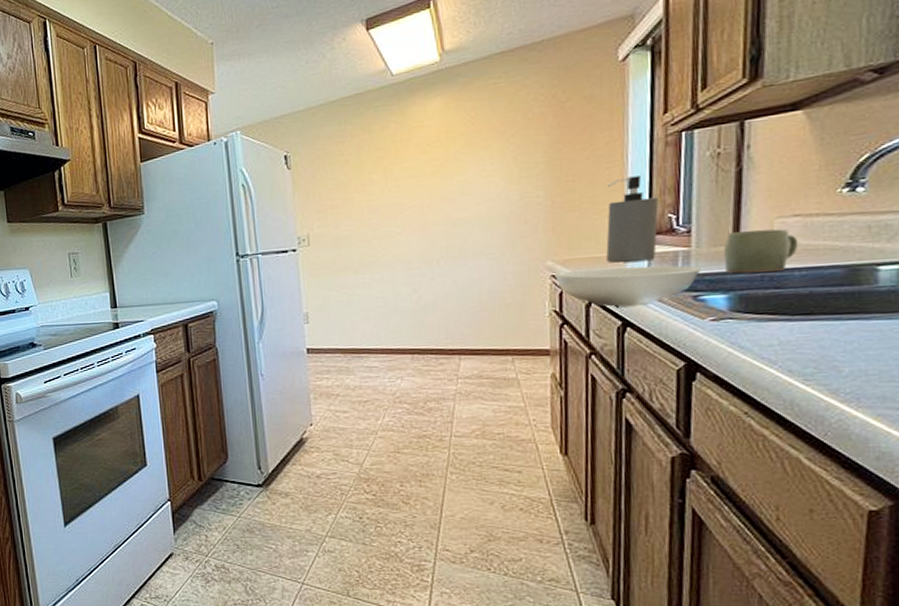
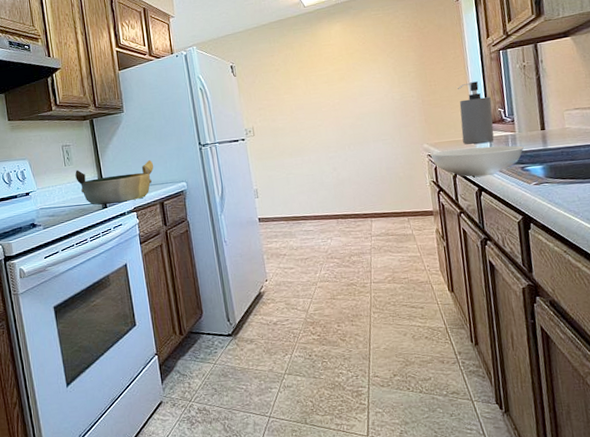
cooking pot: none [83,273,178,324] -> present [75,160,154,205]
mug: present [723,228,799,274] -> none [536,118,581,151]

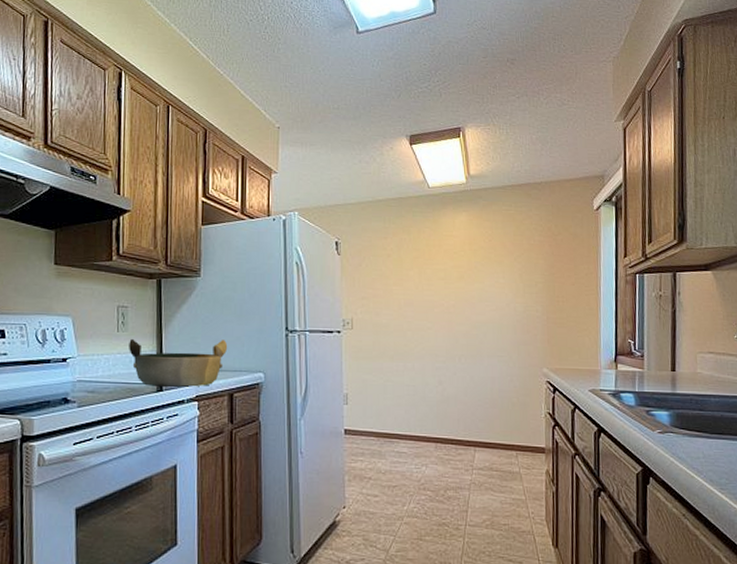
bowl: present [430,145,524,177] -> none [549,378,651,415]
soap dispenser: present [458,81,494,145] -> none [586,304,622,376]

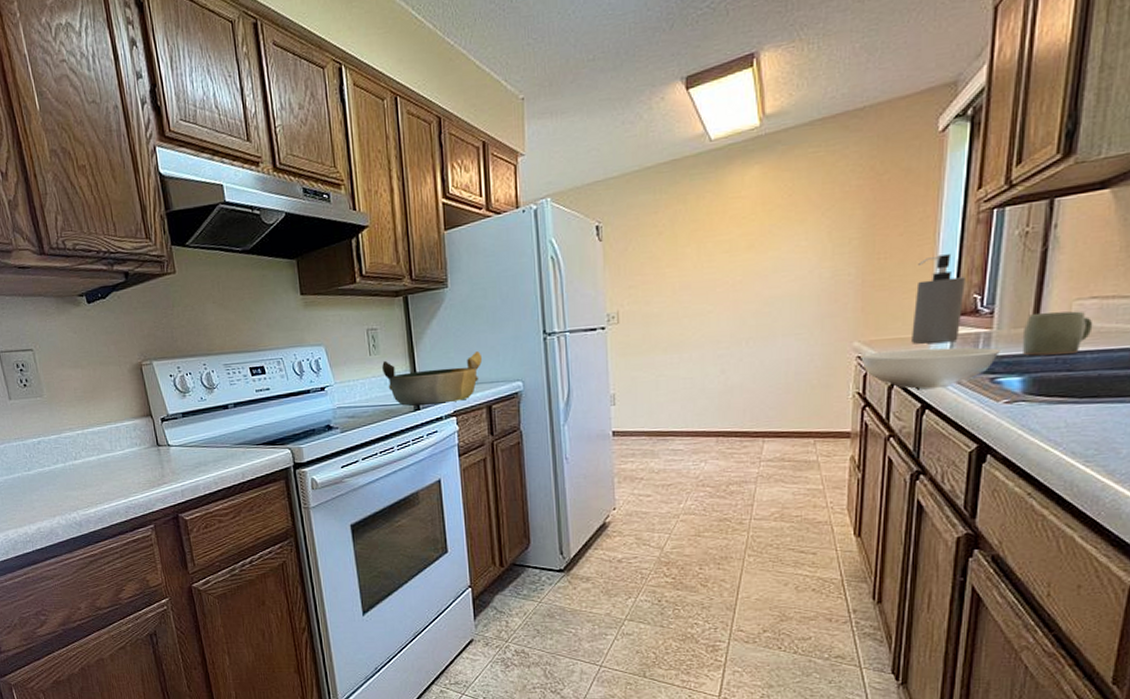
bowl: none [549,378,651,415] -> present [860,347,1000,389]
soap dispenser: none [586,304,622,376] -> present [912,254,965,344]
mug: none [665,361,713,397] -> present [1022,310,1093,356]

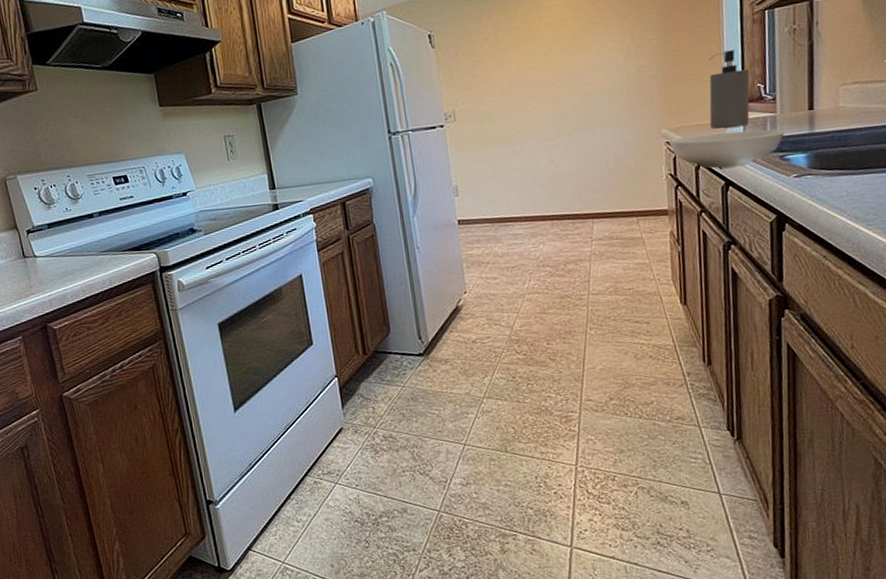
cooking pot: present [382,351,483,406] -> none [240,152,334,206]
mug: present [1022,310,1093,356] -> none [801,94,858,135]

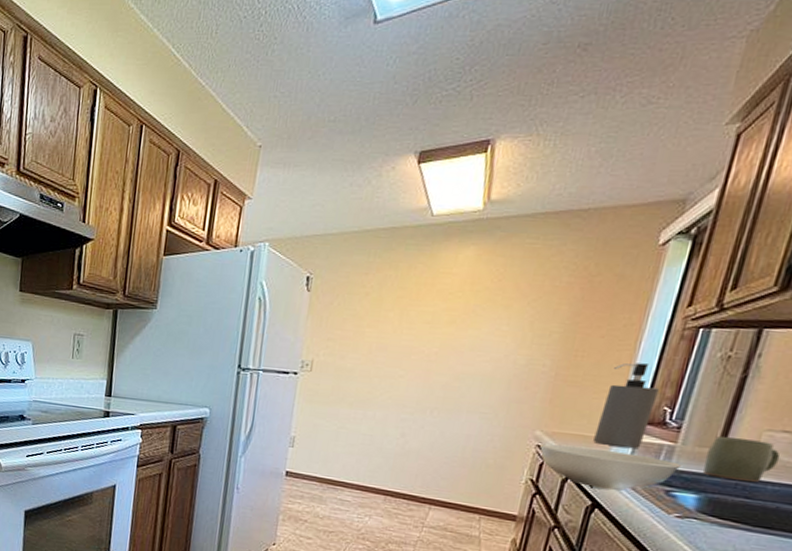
mug: none [801,94,858,135] -> present [703,436,781,483]

